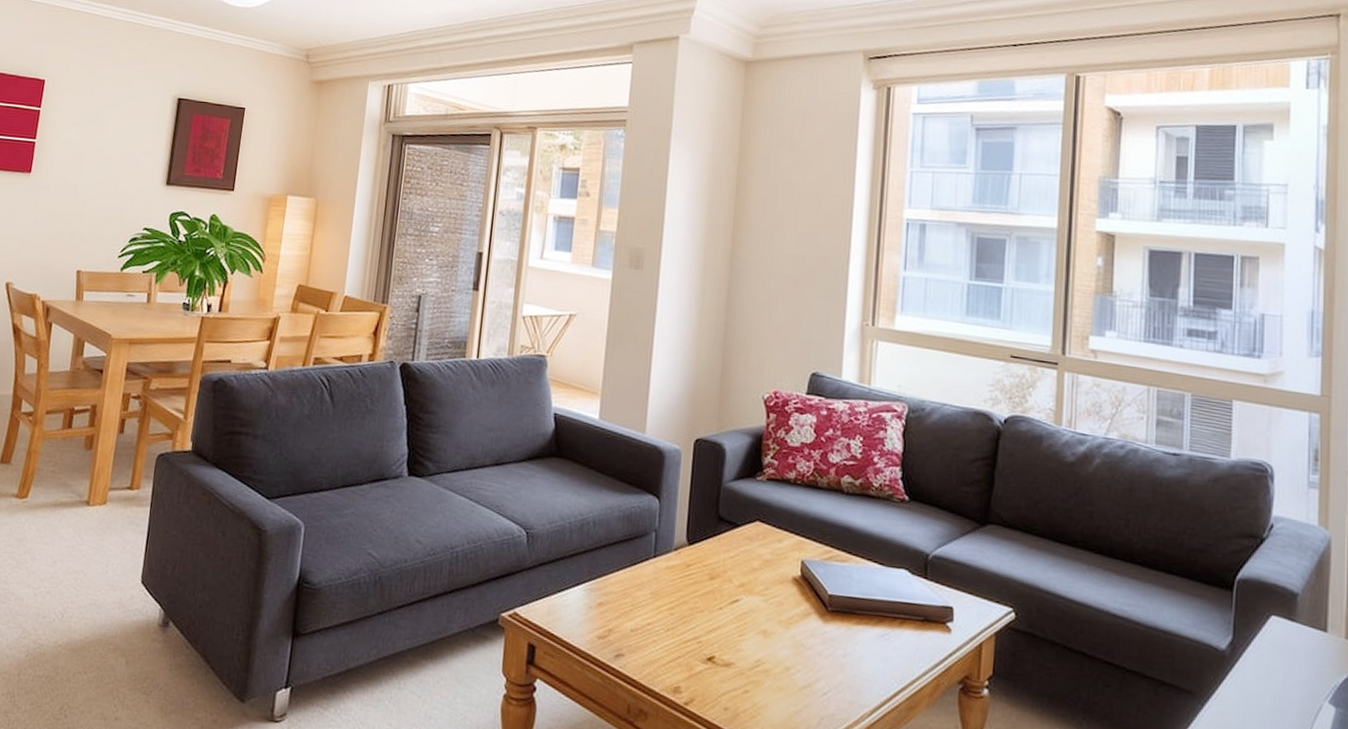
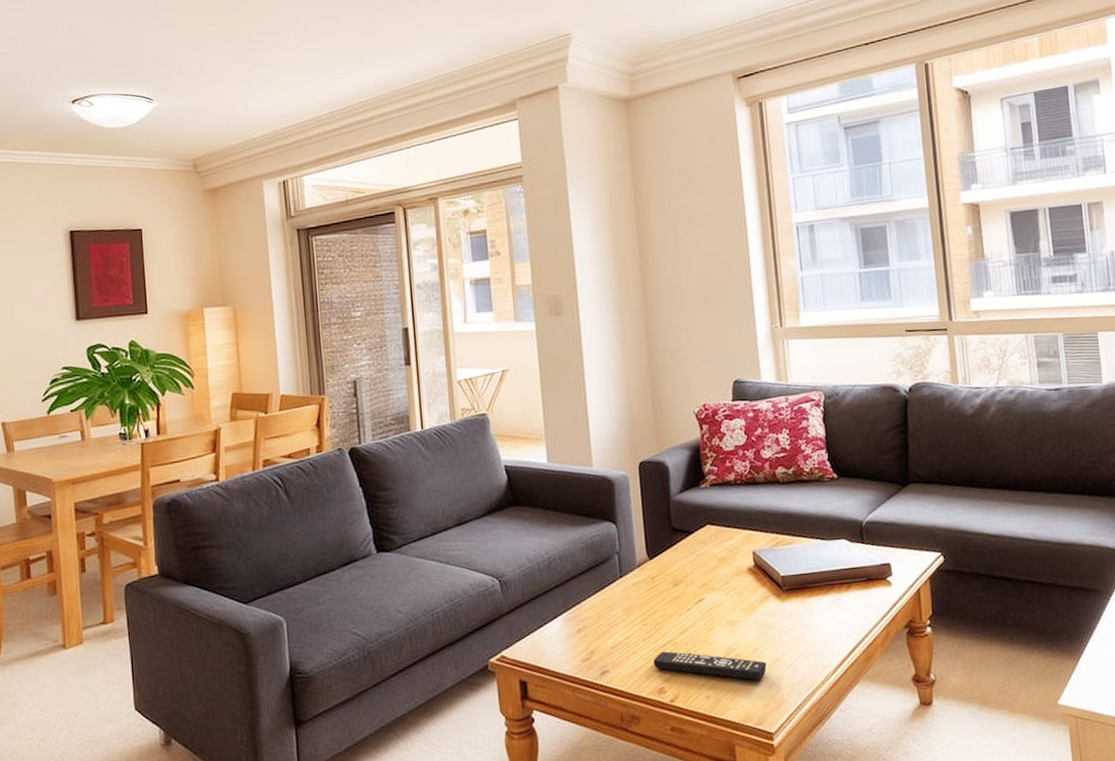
remote control: none [673,647,797,704] -> present [653,651,767,680]

